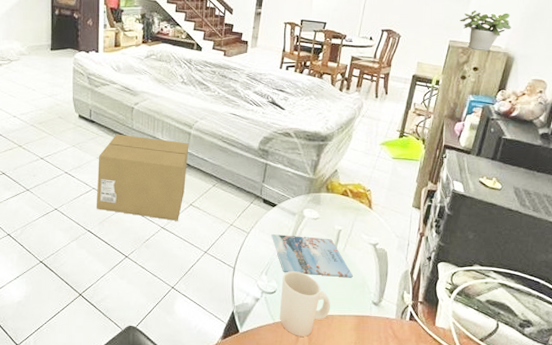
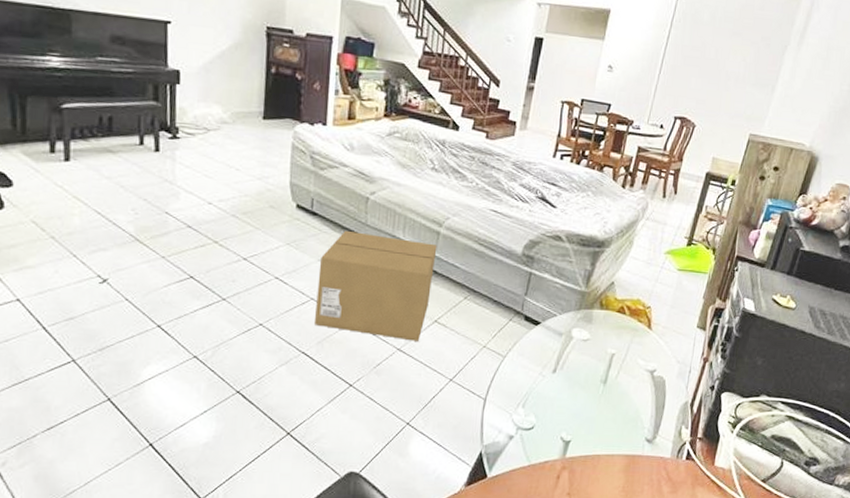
magazine: present [271,234,353,278] -> none [532,358,625,411]
mug: present [279,271,330,337] -> none [536,403,597,481]
potted plant: present [460,10,512,52] -> none [762,100,818,149]

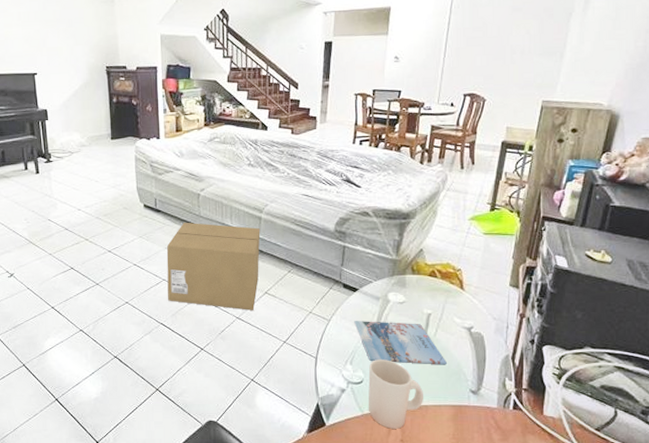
magazine: none [532,358,625,411] -> present [354,321,447,365]
mug: none [536,403,597,481] -> present [368,360,423,429]

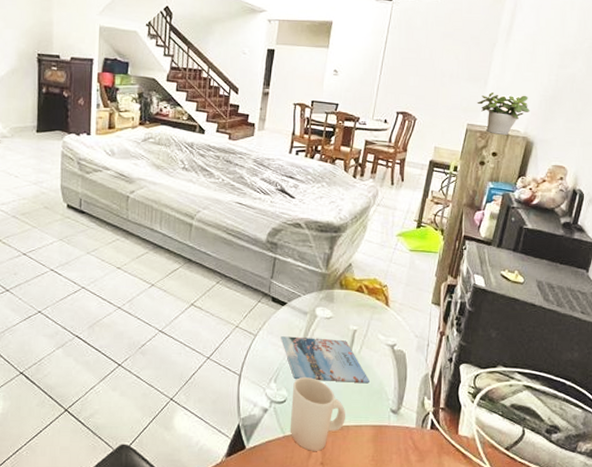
box: present [166,222,260,310] -> none [86,225,191,323]
potted plant: none [553,65,614,111] -> present [477,92,530,136]

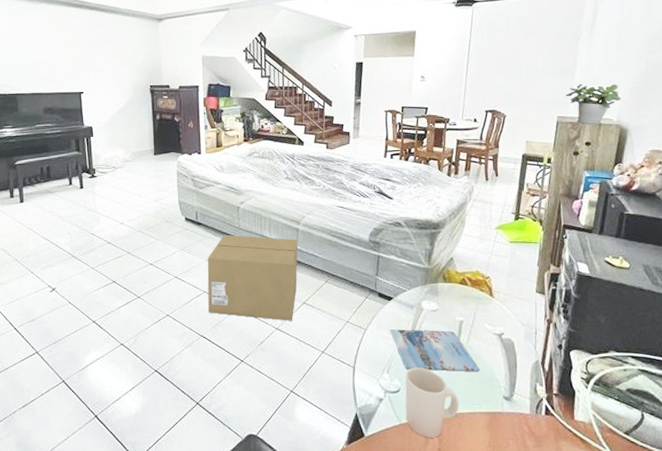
box: none [86,225,191,323] -> present [207,234,298,321]

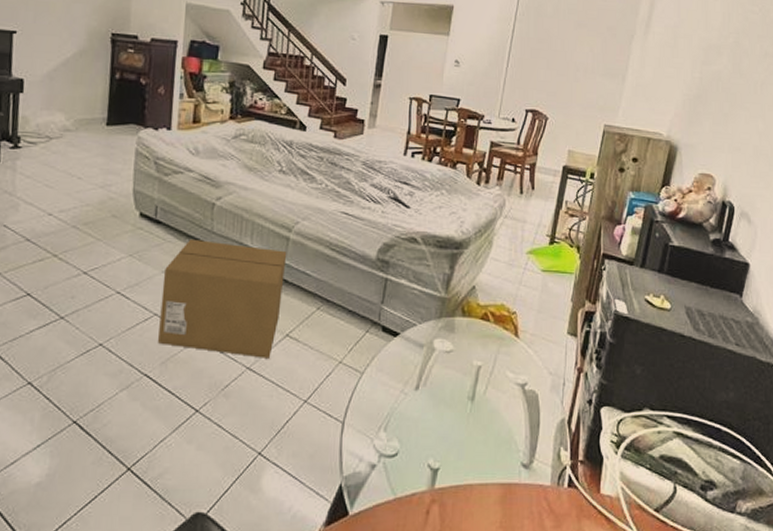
magazine: present [390,329,480,372] -> none [392,374,496,432]
mug: present [405,368,459,438] -> none [402,425,468,517]
potted plant: present [566,84,621,125] -> none [615,90,673,139]

